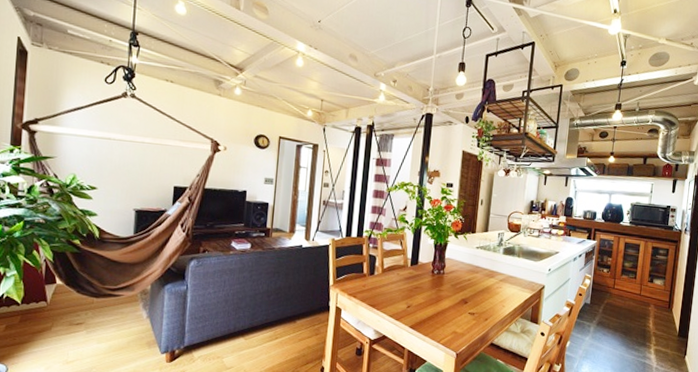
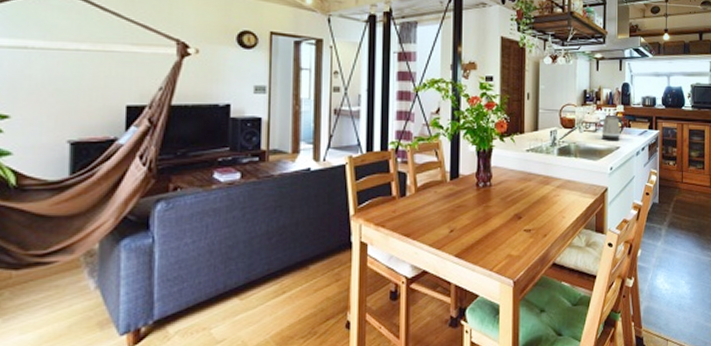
kettle: none [543,224,565,247] -> present [601,116,624,141]

